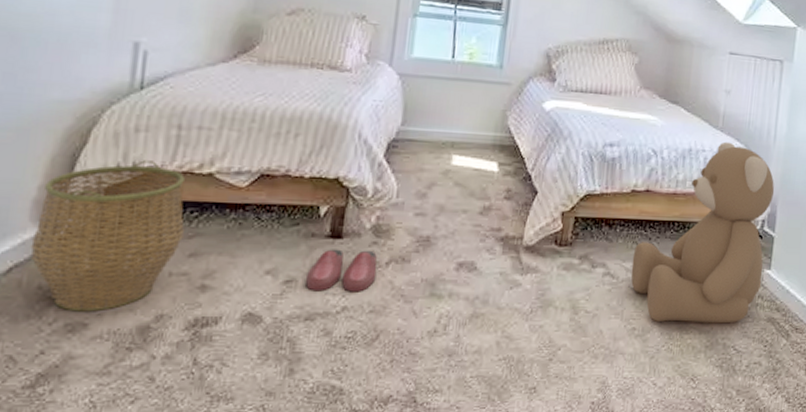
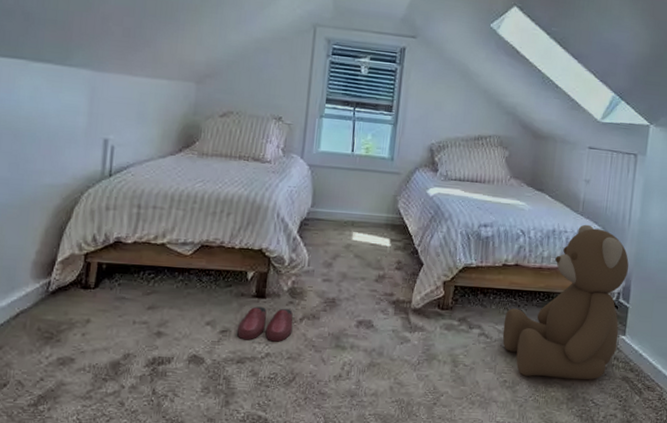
basket: present [30,160,185,312] -> none [32,232,144,350]

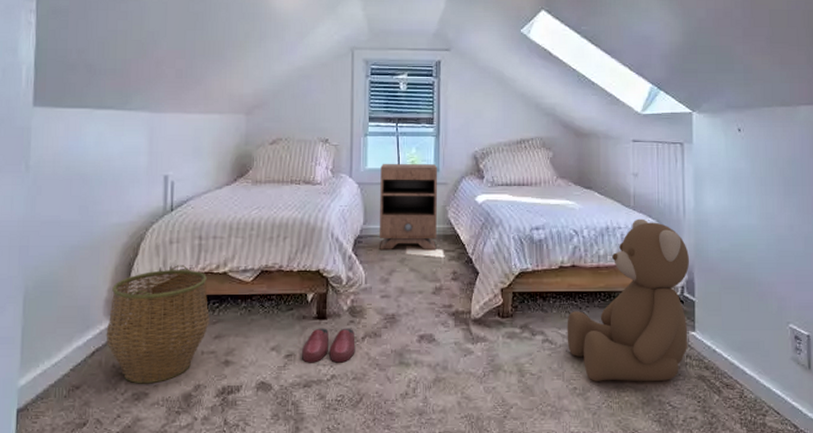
basket: none [32,232,144,350] -> present [106,265,210,384]
nightstand: none [326,147,393,239] -> present [380,163,438,250]

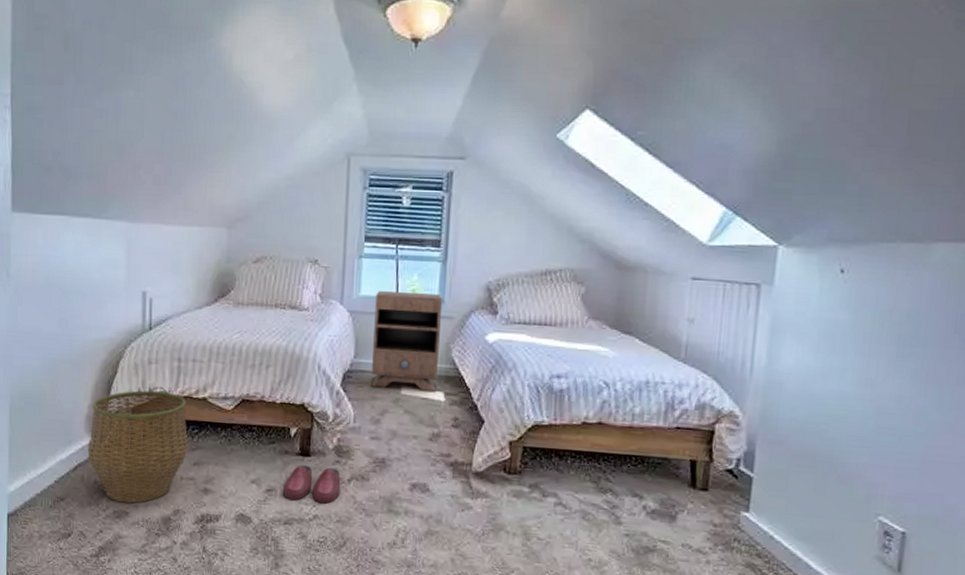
teddy bear: present [567,218,689,382] -> none [584,374,752,565]

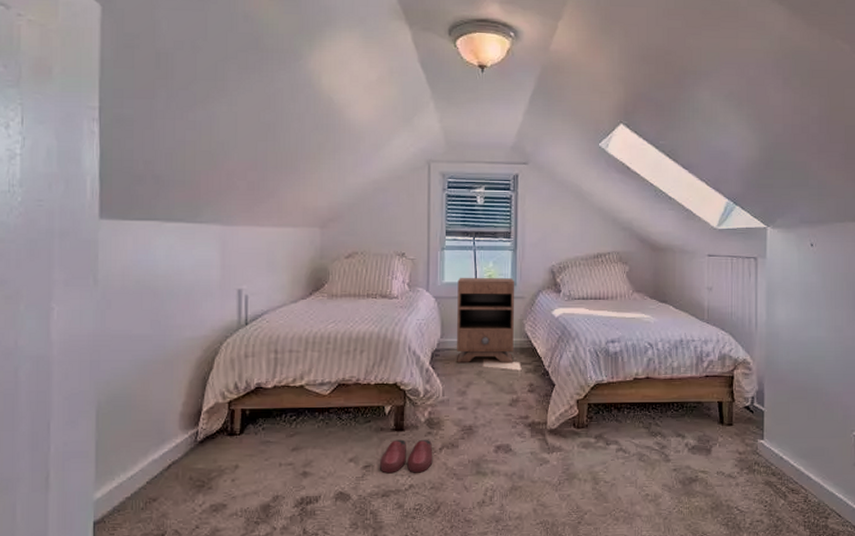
basket: present [87,386,189,504] -> none [182,379,287,496]

